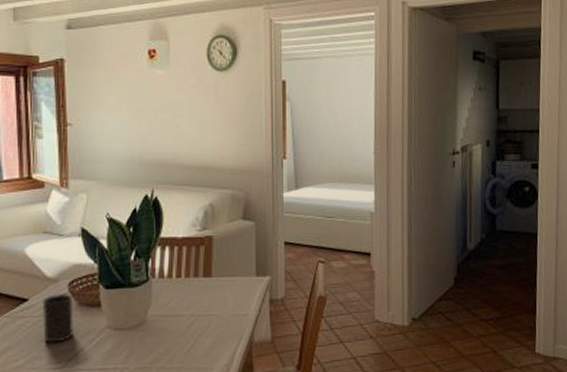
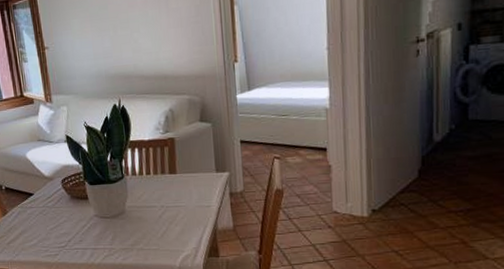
cup: present [42,292,74,343] -> none [44,188,70,228]

